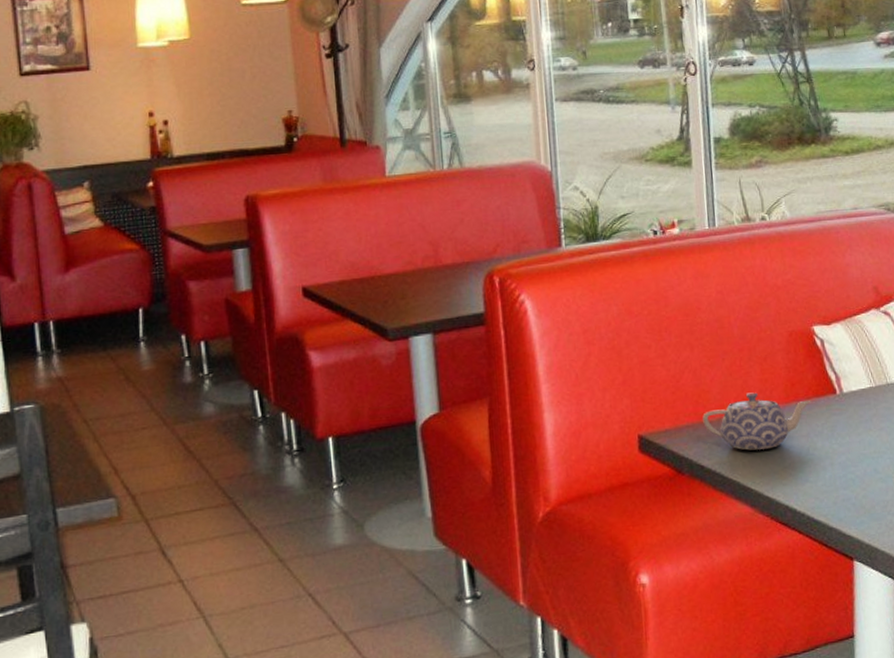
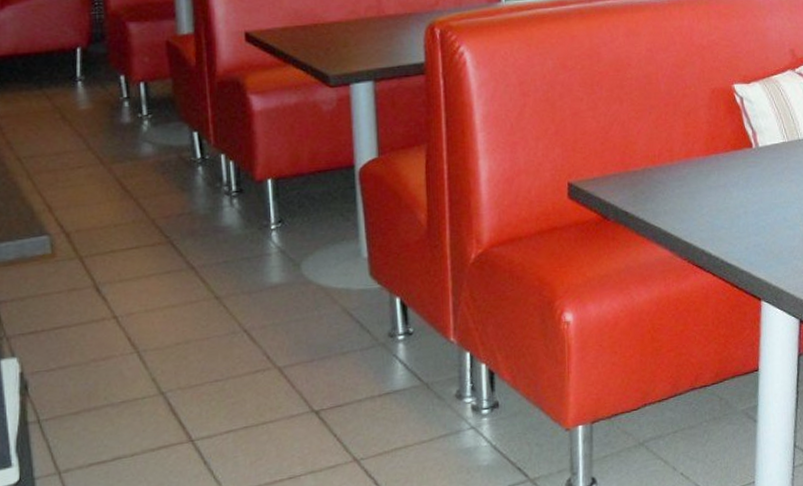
teapot: present [702,392,811,451] -> none [629,144,729,199]

